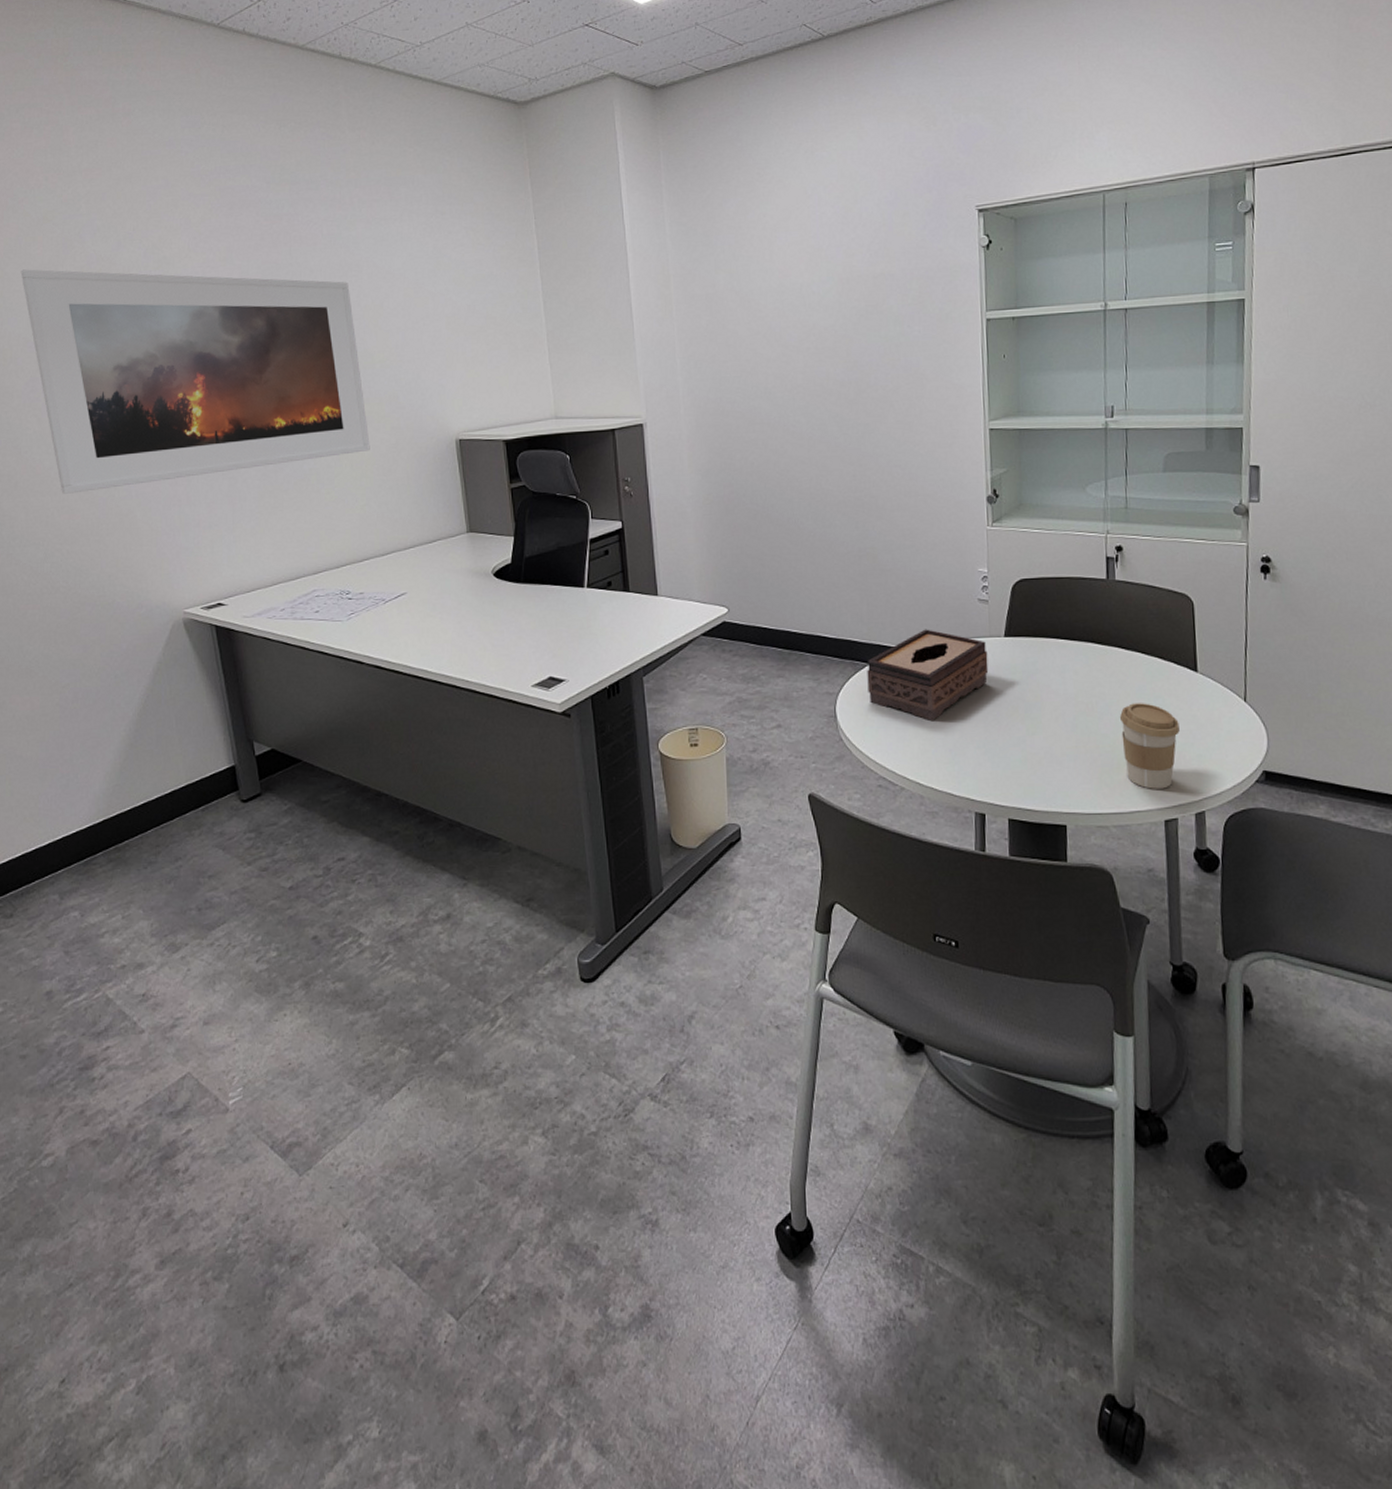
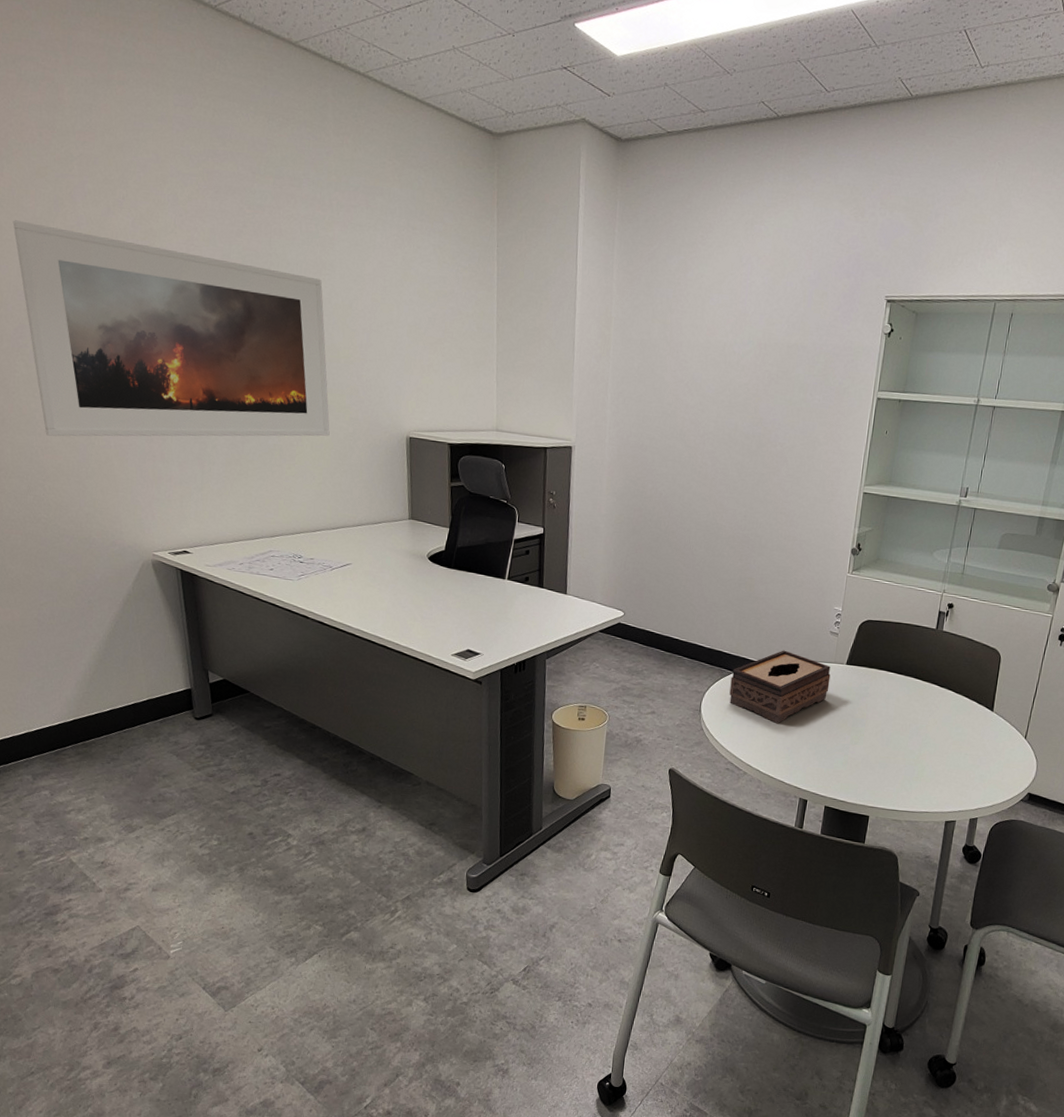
coffee cup: present [1120,703,1180,789] -> none [923,729,971,798]

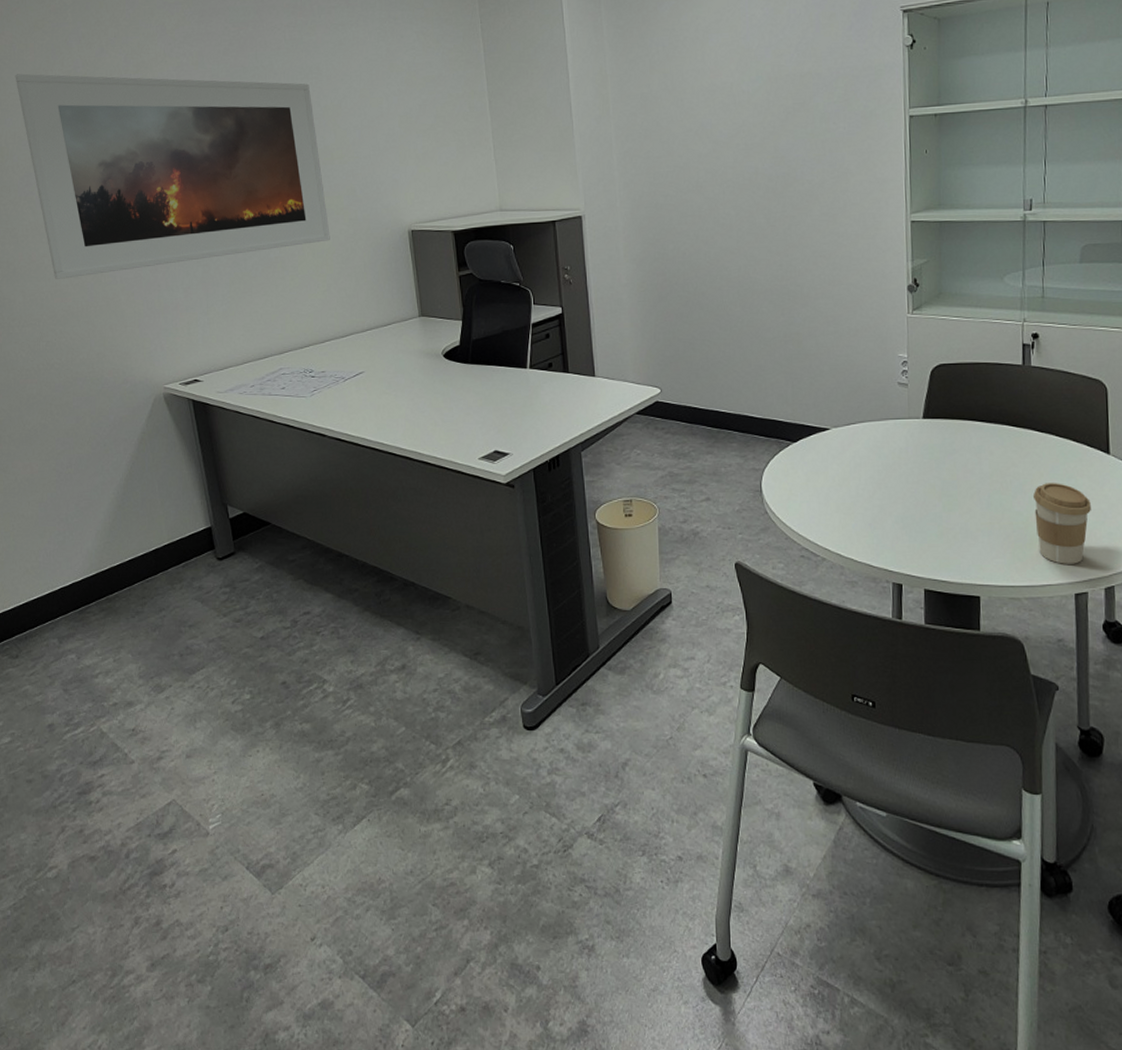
tissue box: present [729,650,831,724] -> none [791,410,907,497]
coffee cup: none [923,729,971,798] -> present [1034,483,1091,564]

